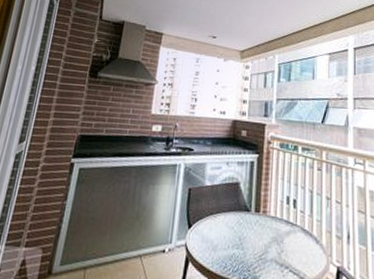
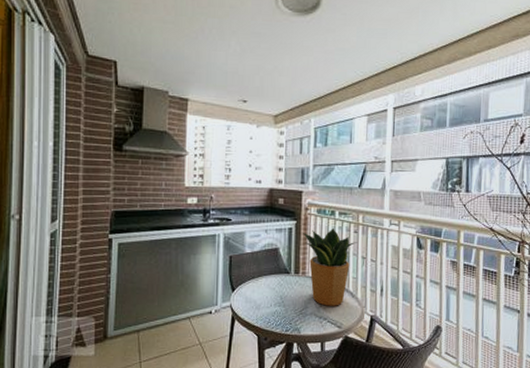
potted plant: none [264,163,321,253] -> present [302,227,358,306]

